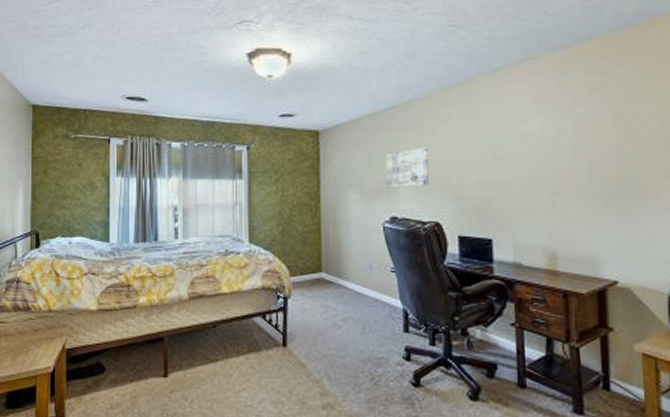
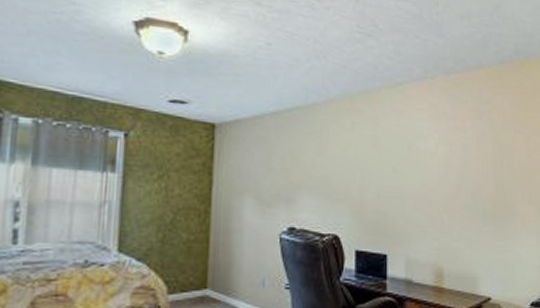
wall art: present [386,147,429,189] -> none [286,154,331,196]

